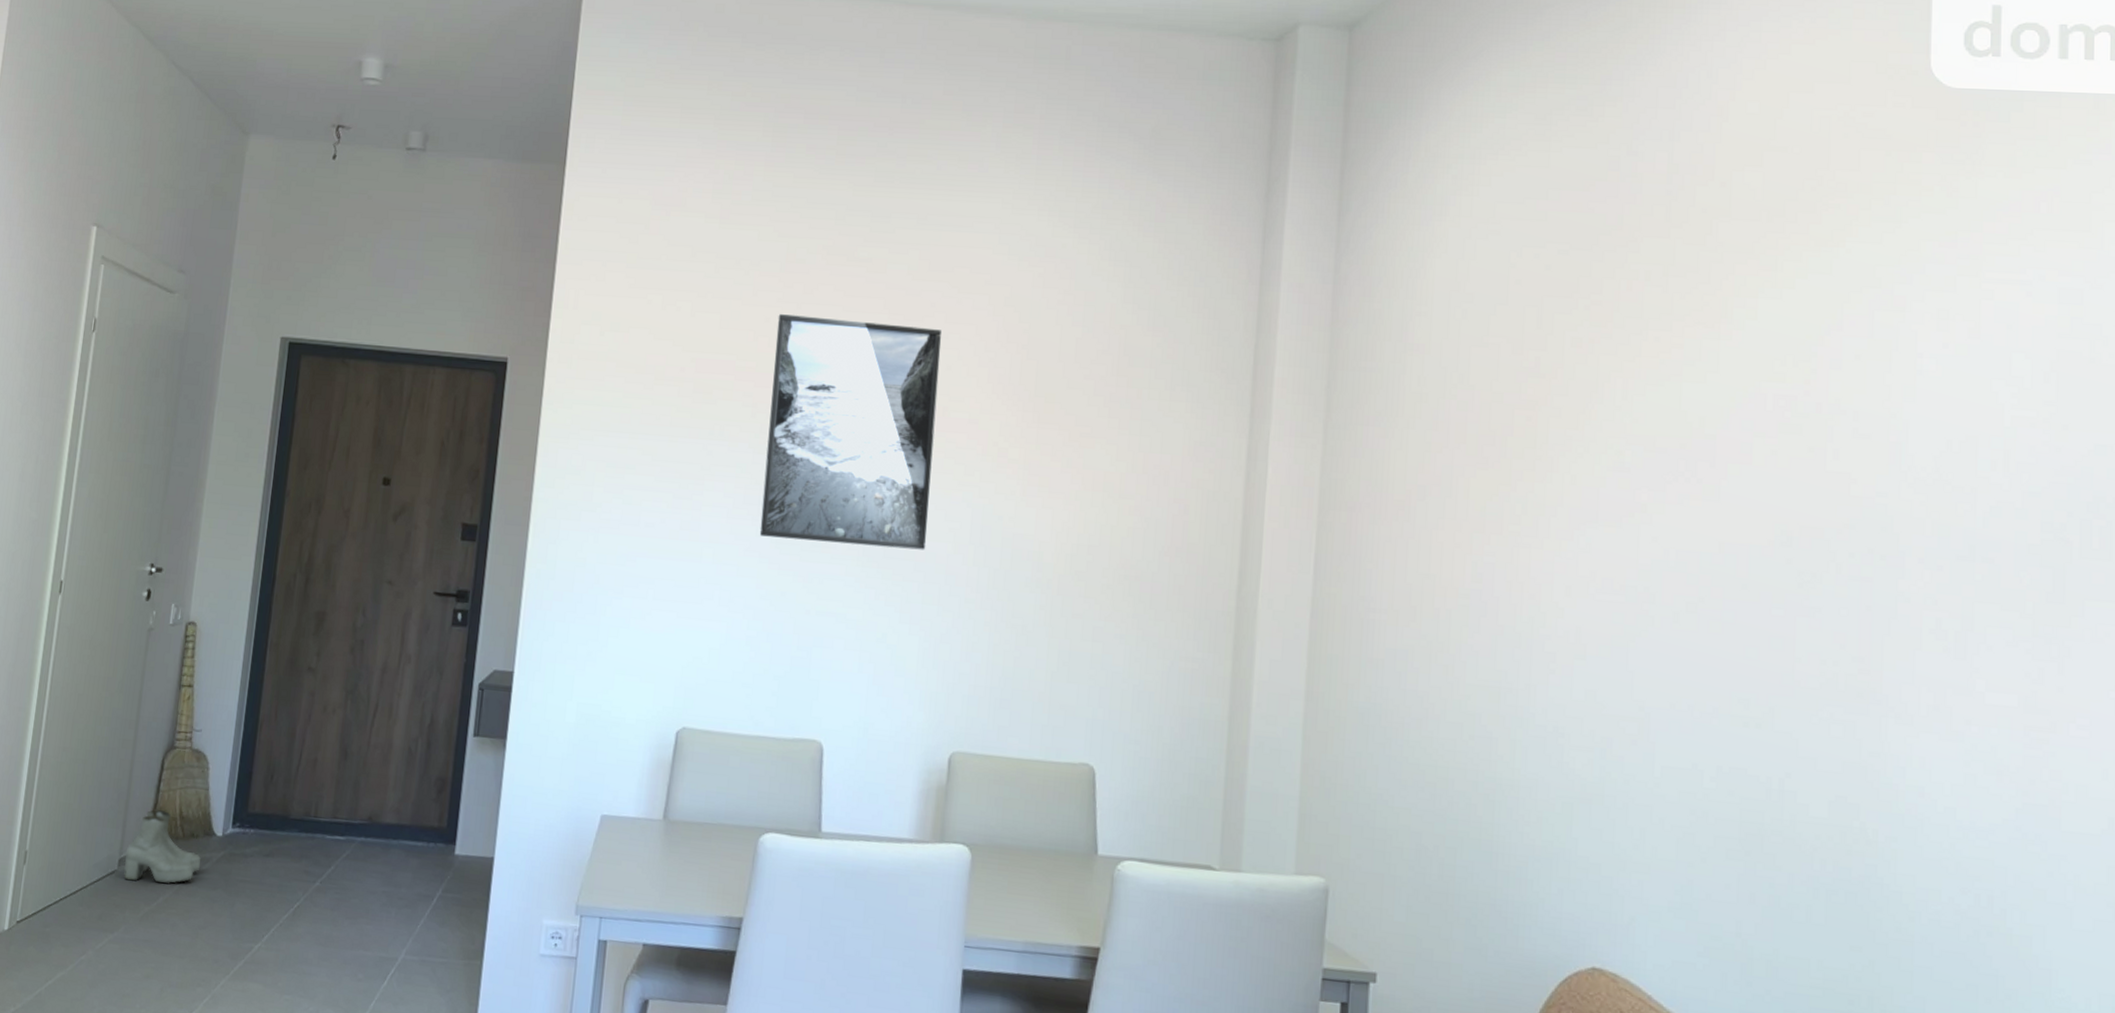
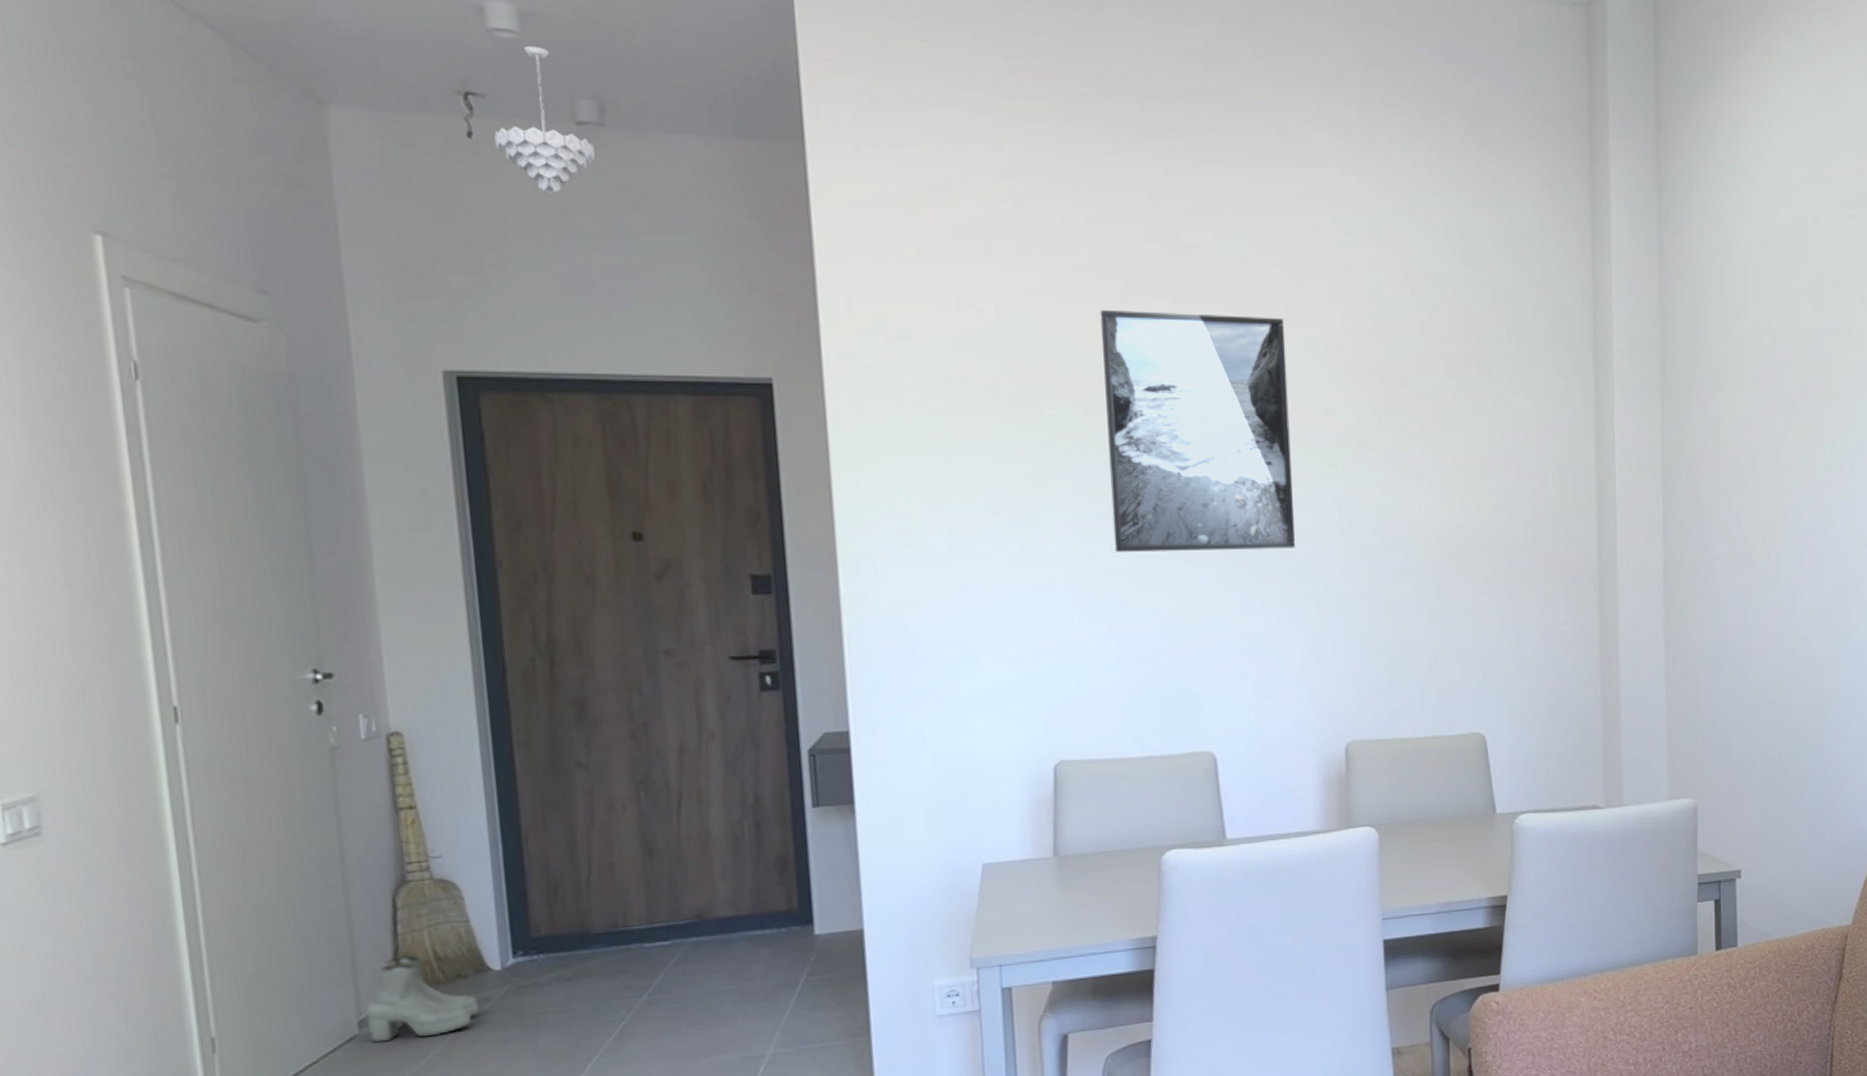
pendant light: none [349,90,415,203] -> present [494,45,595,193]

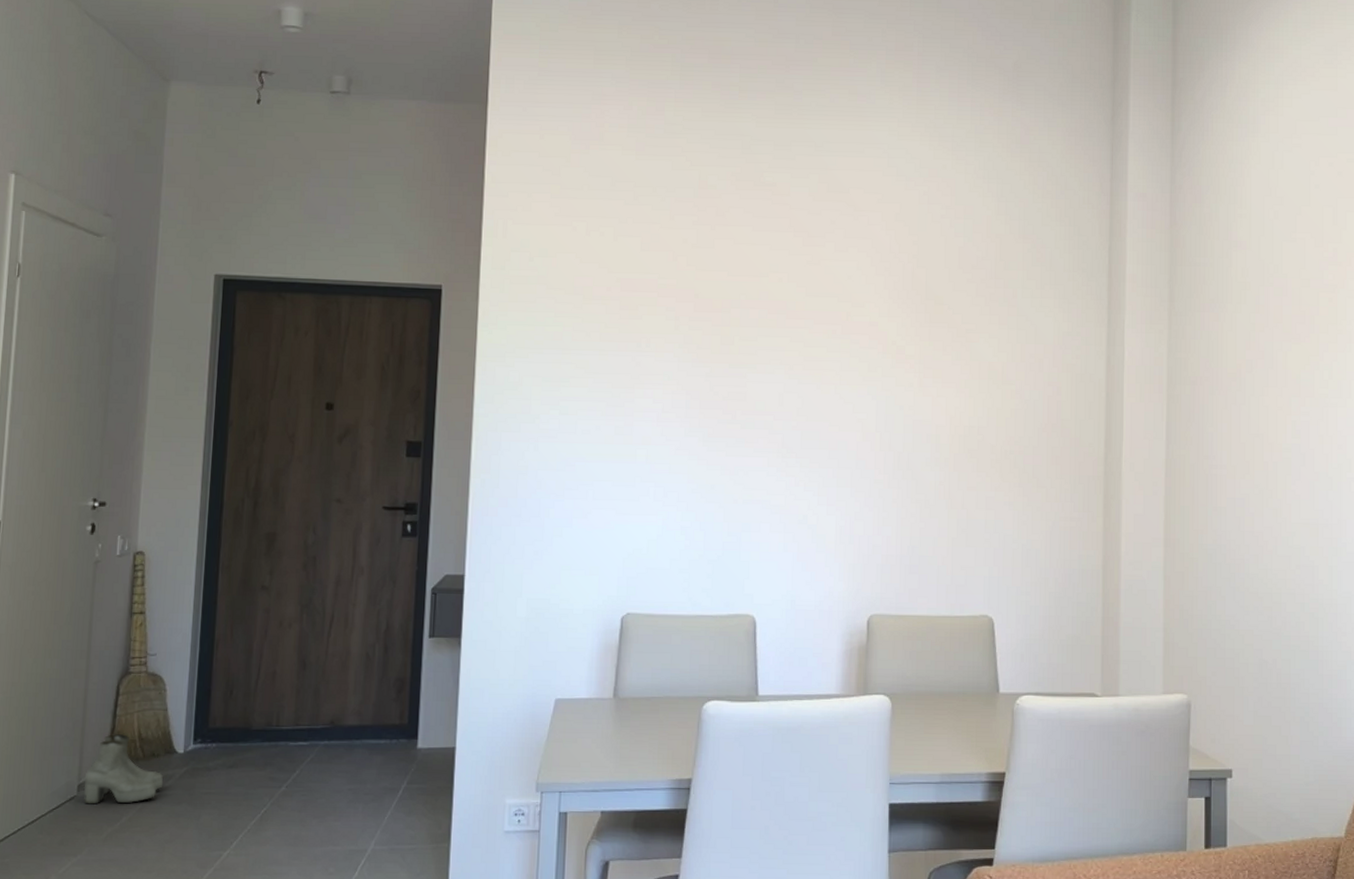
pendant light: present [494,45,595,193] -> none [274,37,340,144]
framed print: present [1100,310,1296,552] -> none [688,236,842,440]

